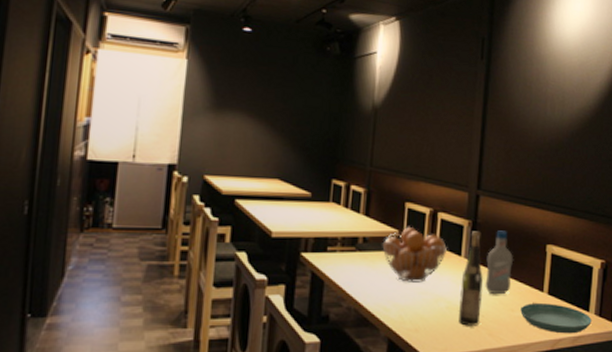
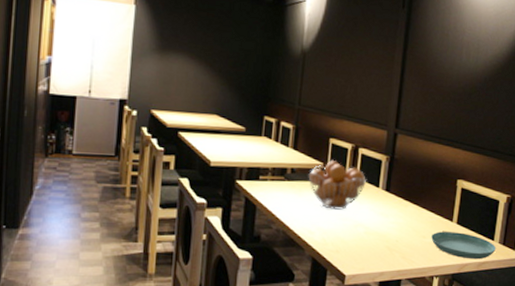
wine bottle: present [458,231,483,326] -> none [375,165,398,250]
bottle: present [485,230,514,295] -> none [400,166,427,223]

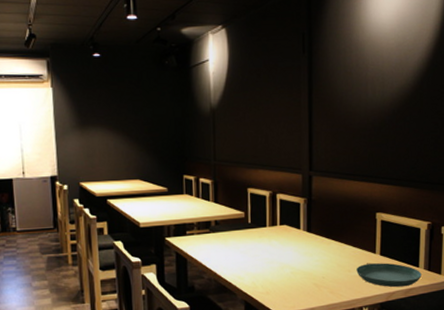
fruit basket: present [308,159,367,210] -> none [231,208,288,255]

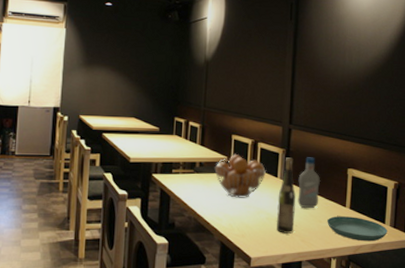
fruit basket: none [231,208,288,255] -> present [214,153,267,198]
wine bottle: none [301,207,322,287] -> present [276,157,296,234]
bottle: none [323,204,347,259] -> present [297,157,321,209]

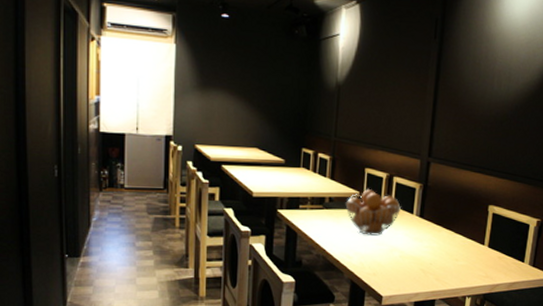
wine bottle: present [276,157,296,234] -> none [410,193,432,272]
bottle: present [297,157,321,209] -> none [433,193,459,247]
saucer: present [327,216,388,242] -> none [463,254,526,280]

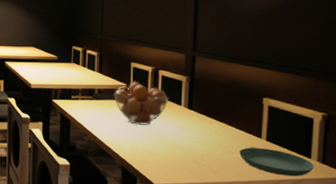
saucer: none [463,254,526,280] -> present [239,147,314,177]

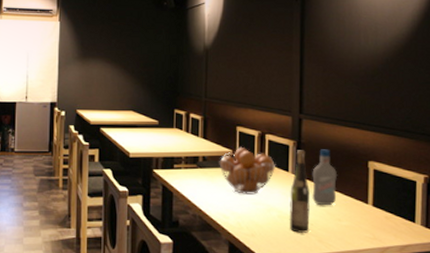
wine bottle: none [180,85,202,163] -> present [289,150,310,233]
bottle: none [204,85,231,139] -> present [312,149,338,206]
saucer: present [239,147,314,177] -> none [347,214,418,243]

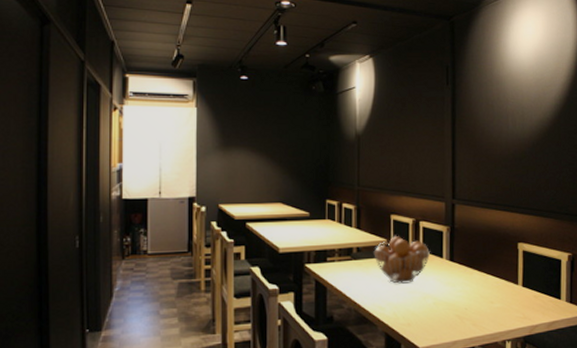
wine bottle: present [289,150,310,233] -> none [444,235,464,318]
bottle: present [312,149,338,206] -> none [465,233,490,290]

